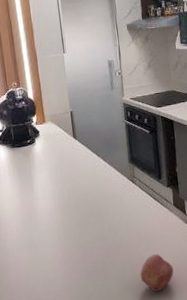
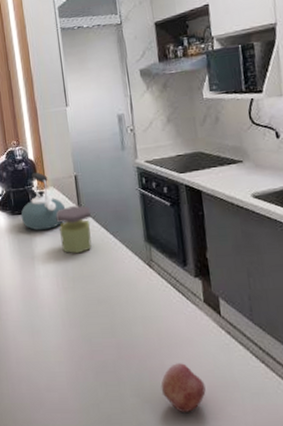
kettle: none [20,110,62,160] -> present [20,172,66,231]
jar: none [53,136,85,177] -> present [56,205,92,254]

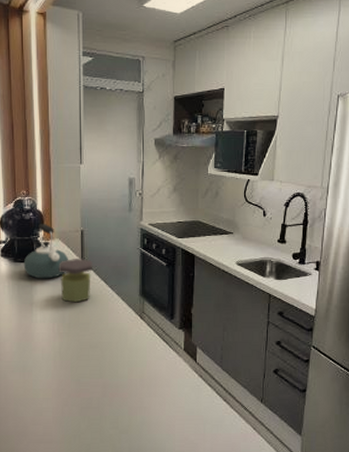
fruit: present [161,363,206,413] -> none [137,401,175,442]

